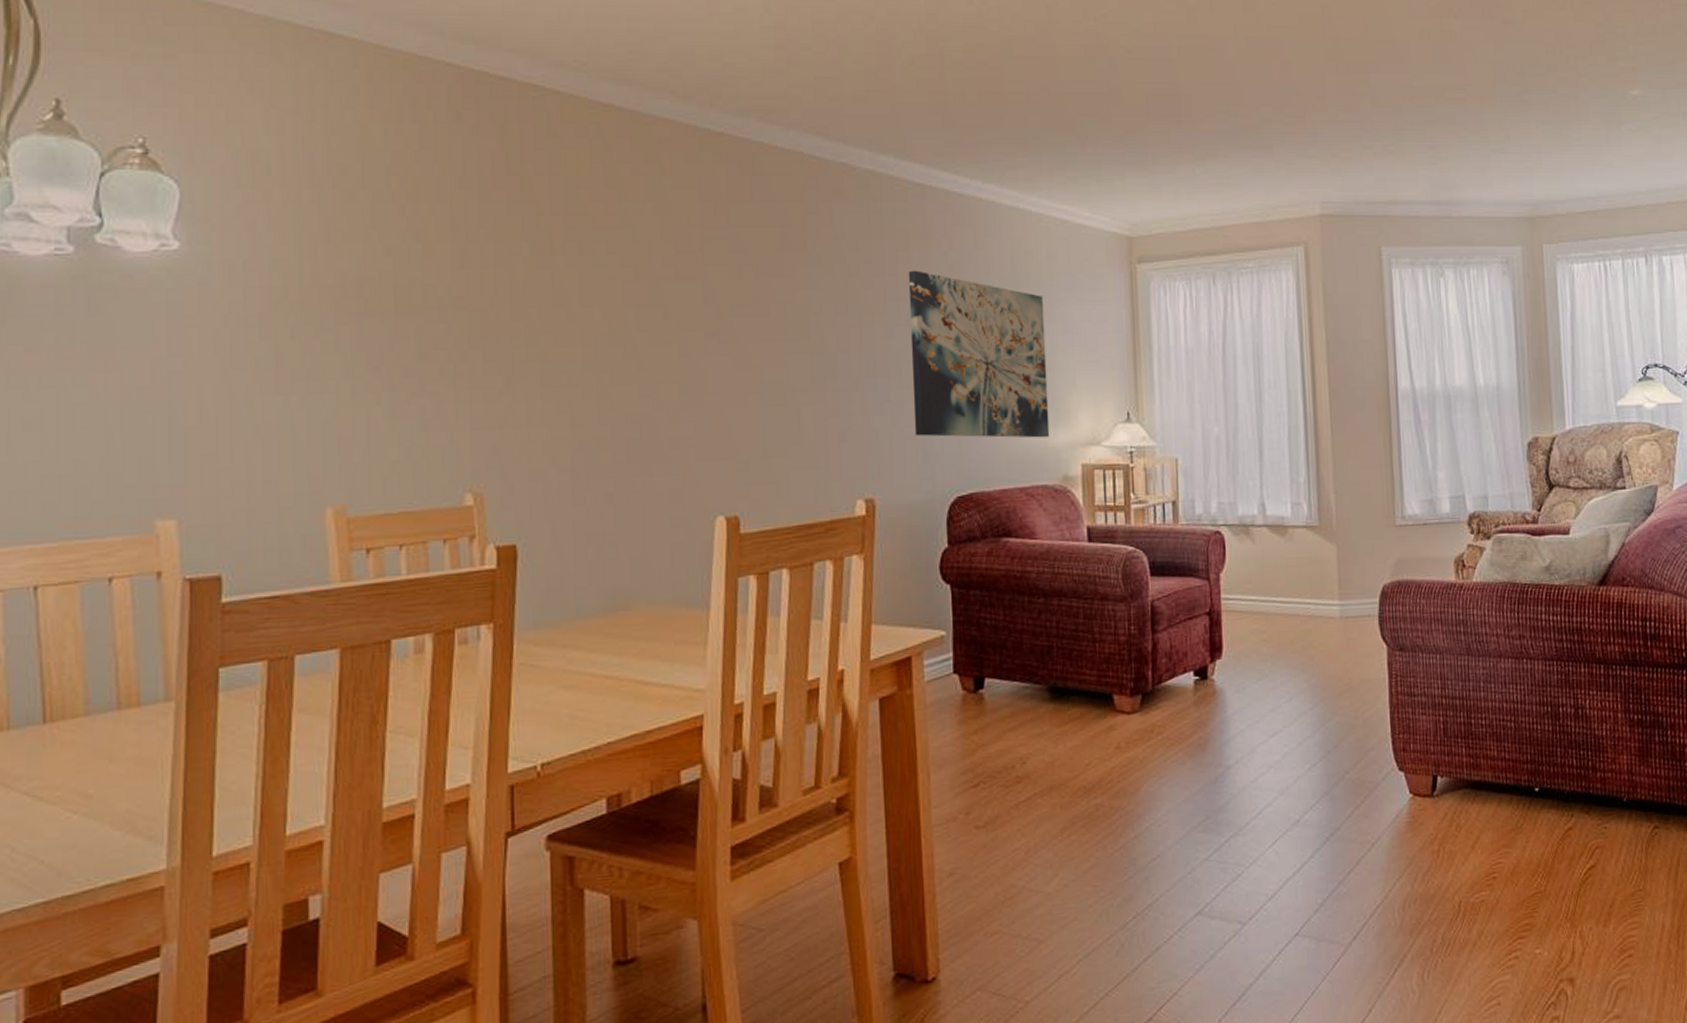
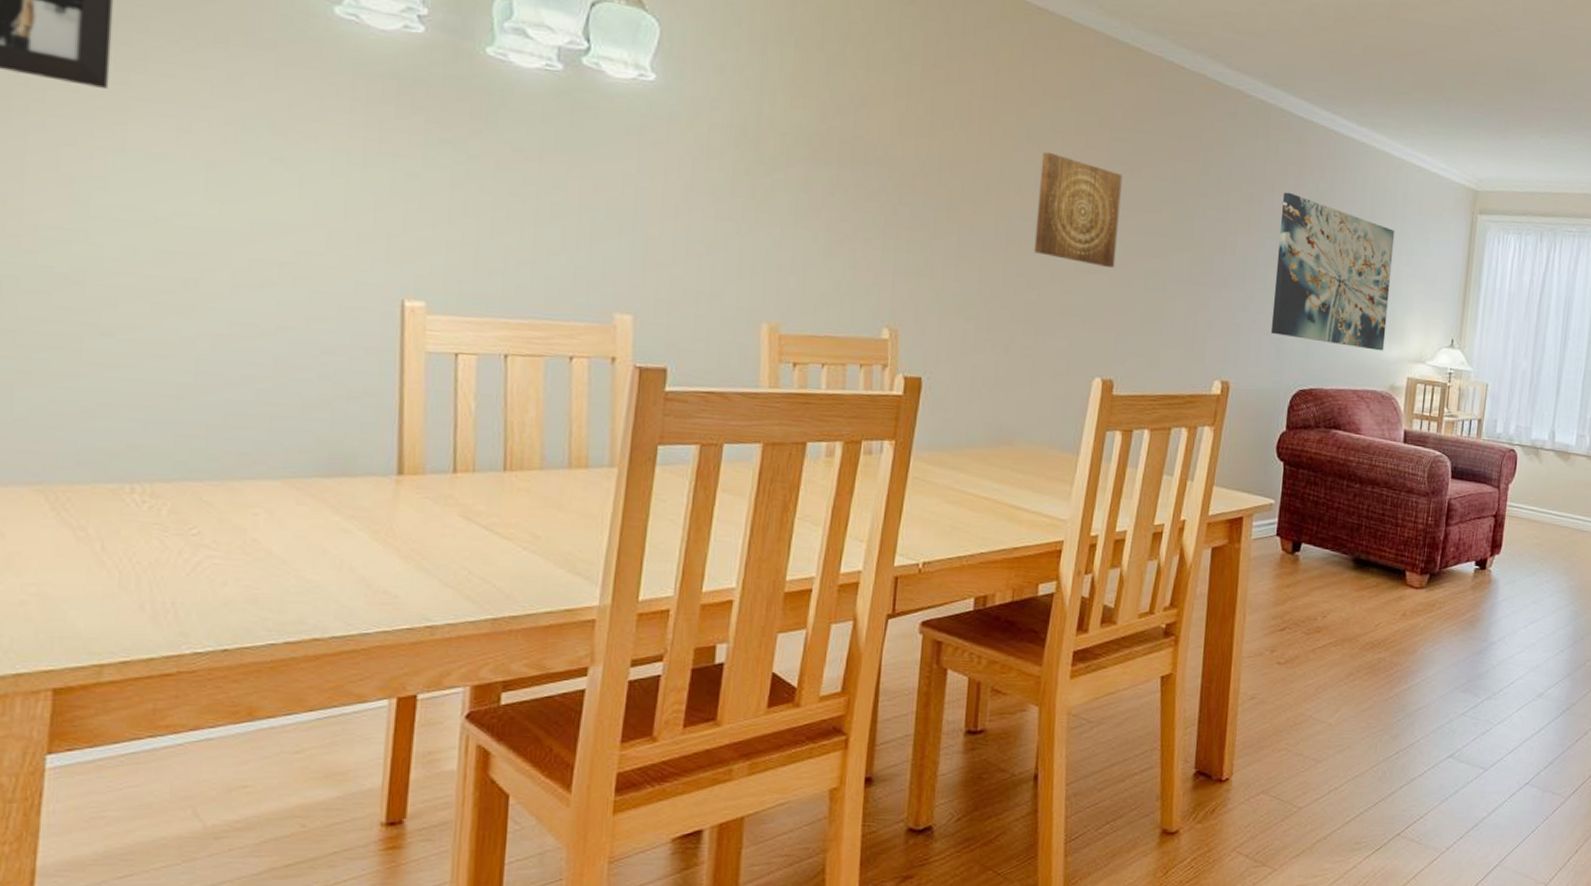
wall art: none [626,264,725,386] -> present [1034,152,1123,268]

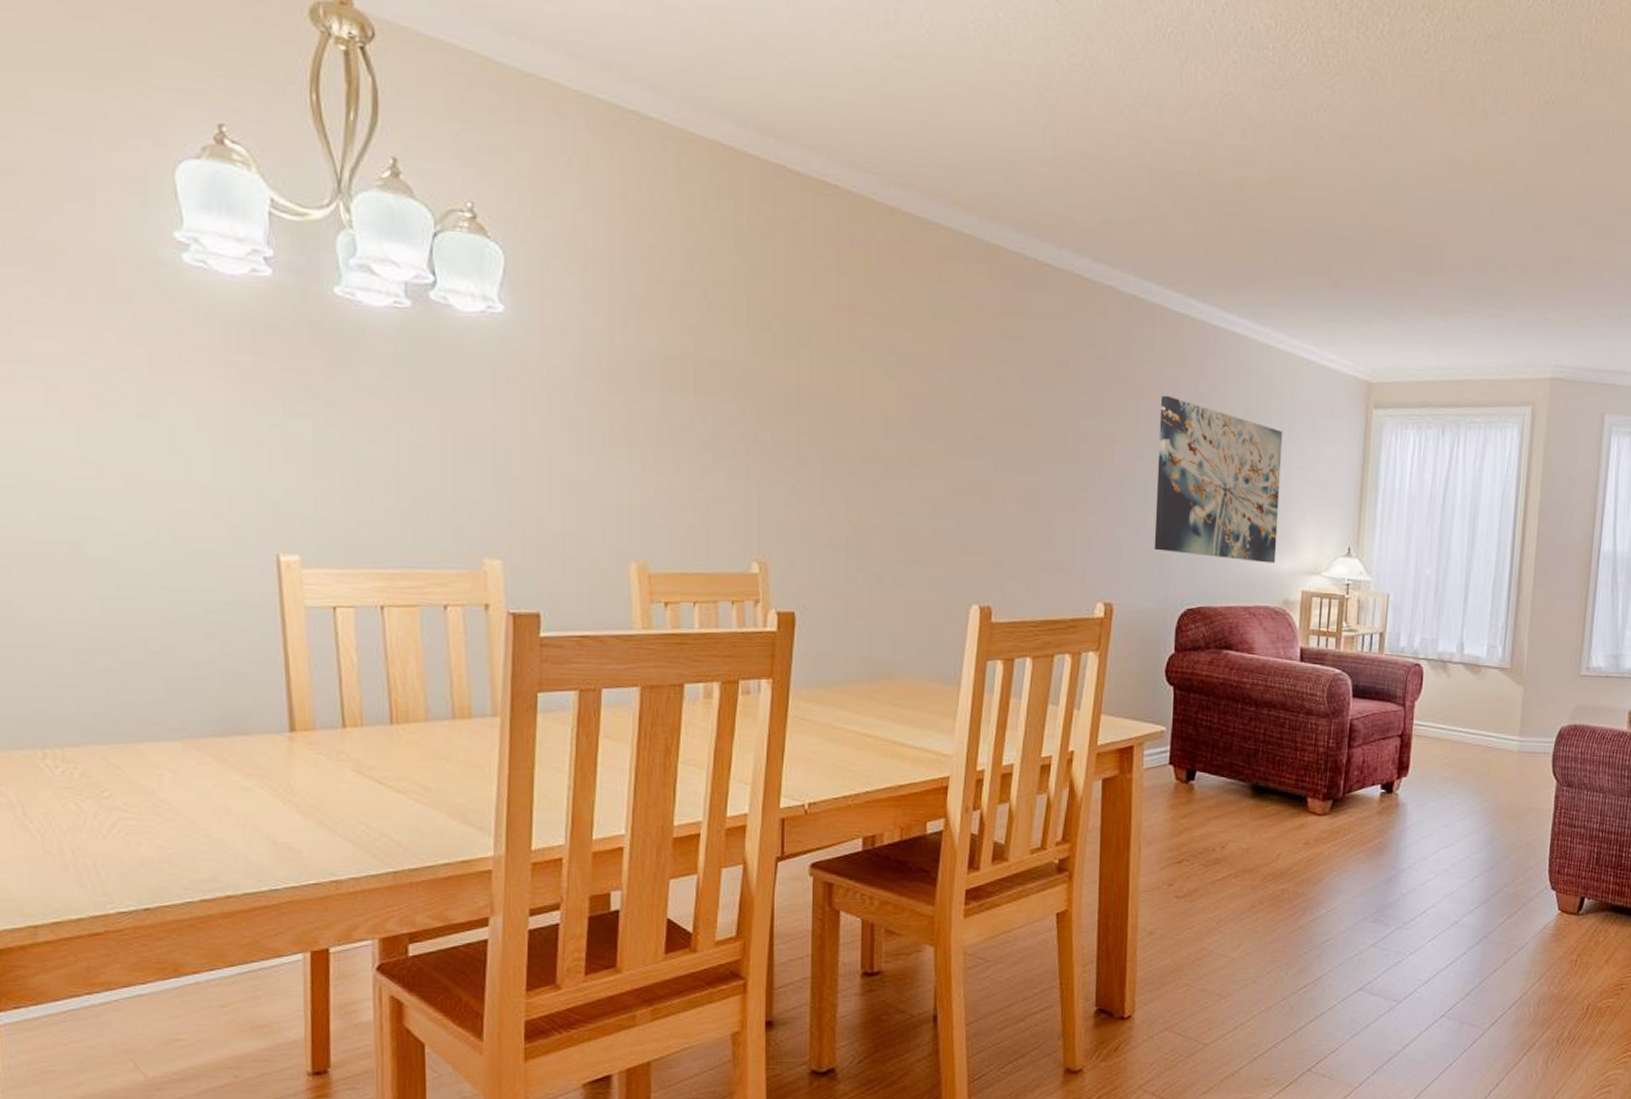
wall art: present [1034,152,1123,268] -> none [901,365,989,487]

